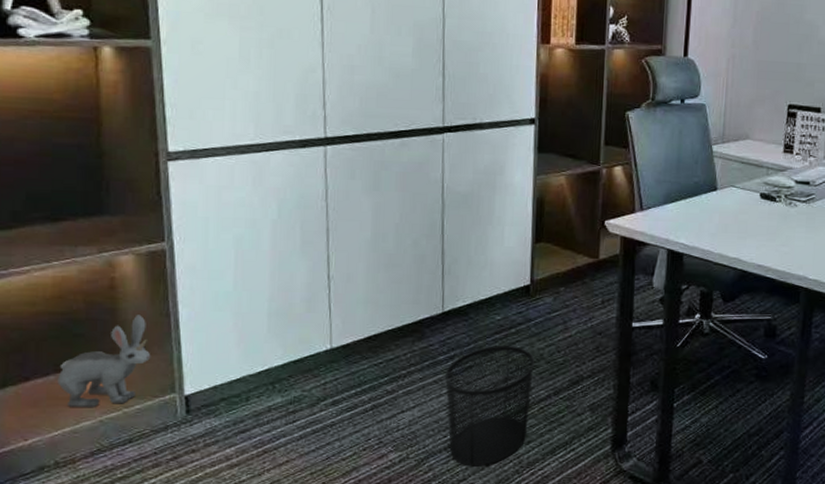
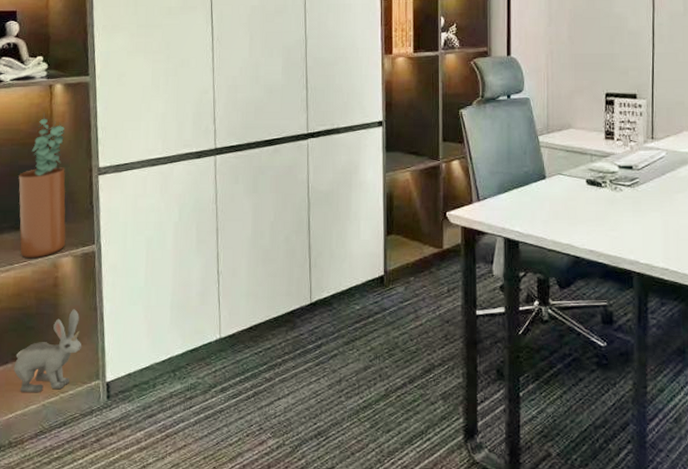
vase: none [53,79,125,256] -> present [18,111,67,259]
waste bin: present [444,346,535,467] -> none [313,335,391,455]

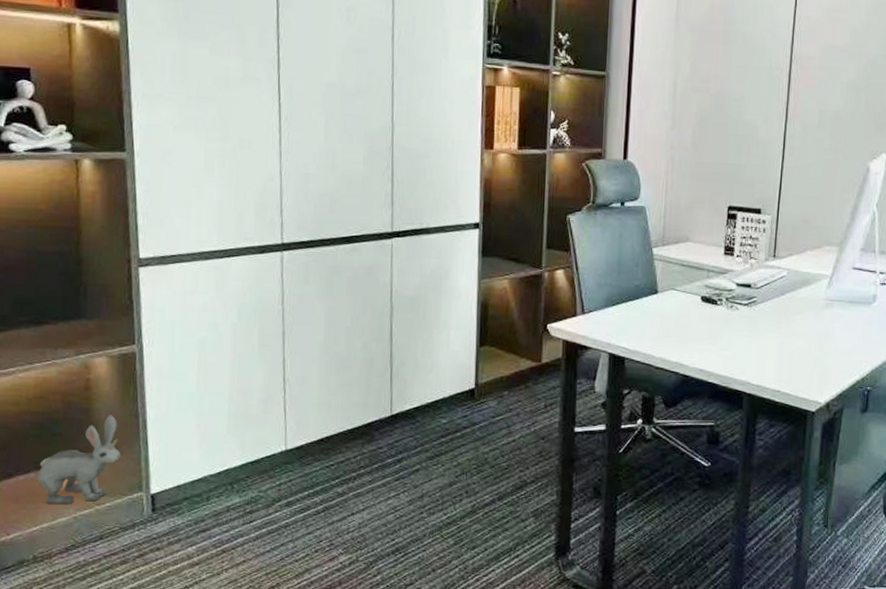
vase: present [18,111,67,259] -> none [38,190,100,358]

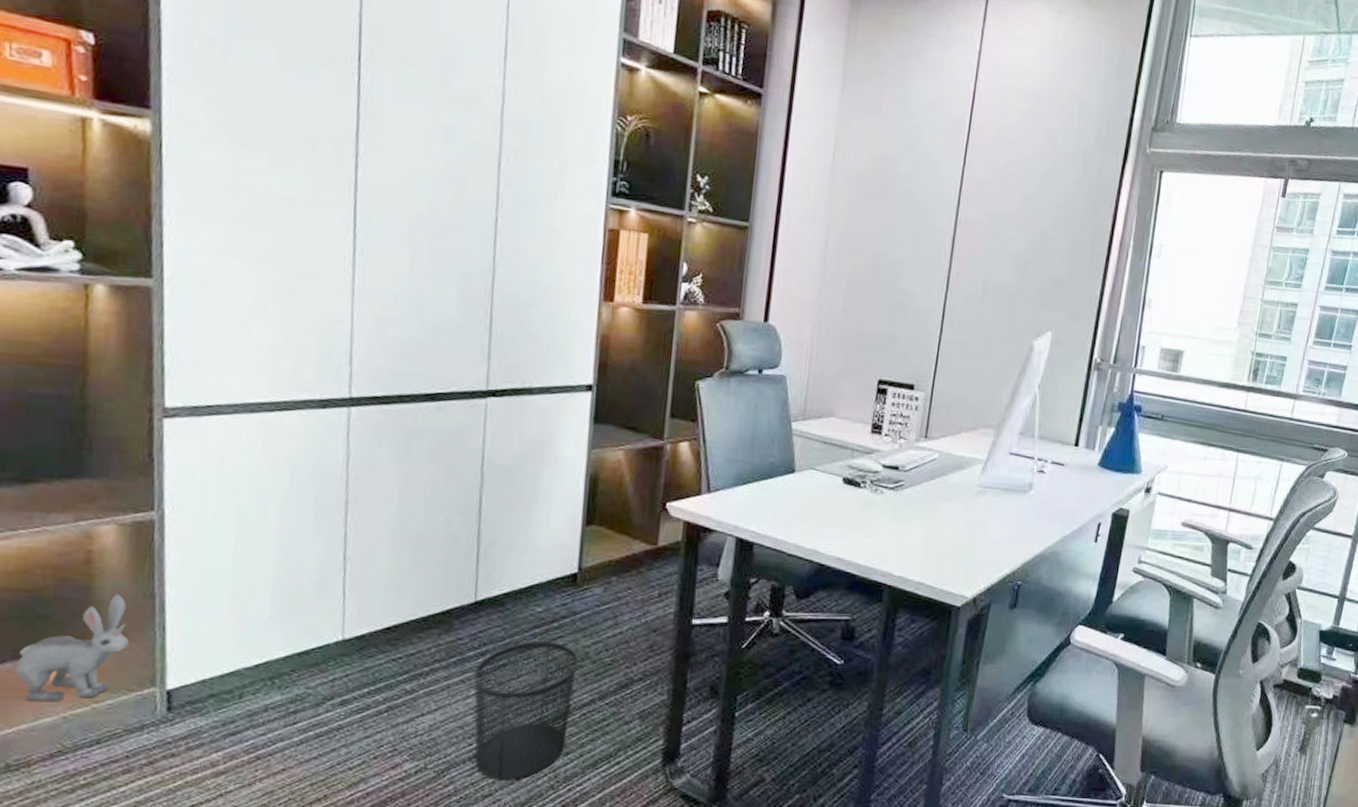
waste bin: none [392,449,480,571] -> present [473,641,579,780]

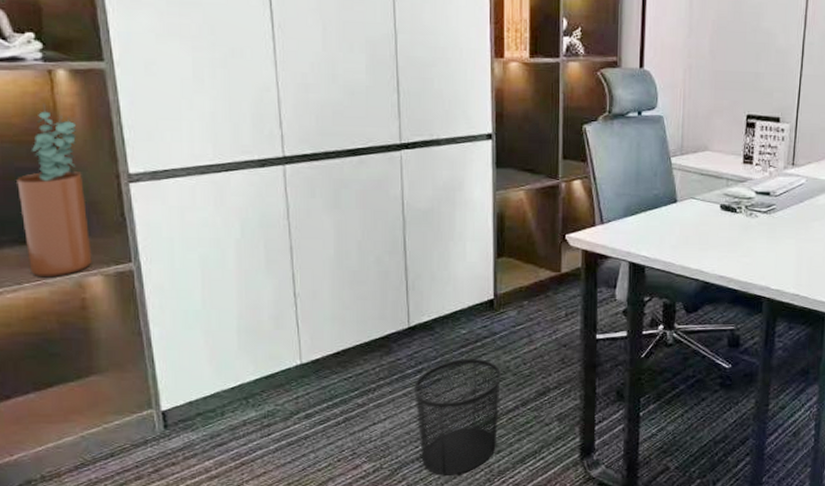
decorative figurine: present [15,594,130,701] -> none [37,334,127,423]
vase: none [26,320,110,524] -> present [17,102,92,278]

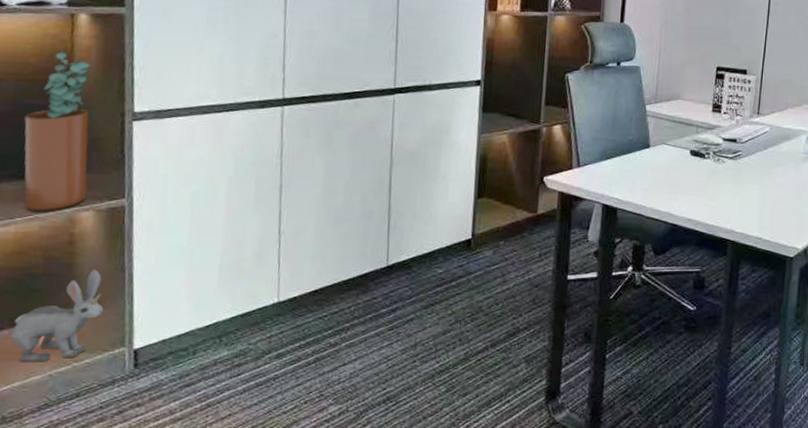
decorative figurine: none [37,334,127,423] -> present [11,269,104,361]
waste bin: present [413,359,502,476] -> none [386,299,474,419]

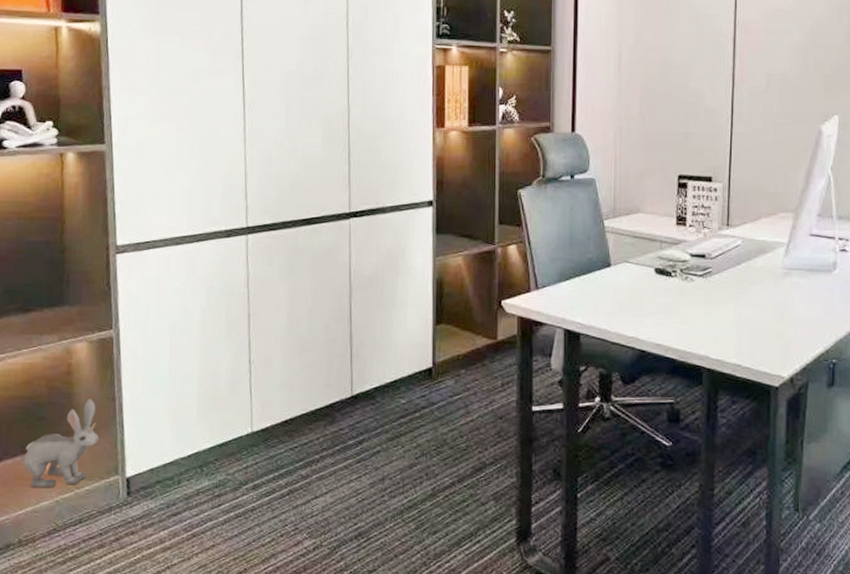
vase: present [23,44,90,212] -> none [26,182,81,344]

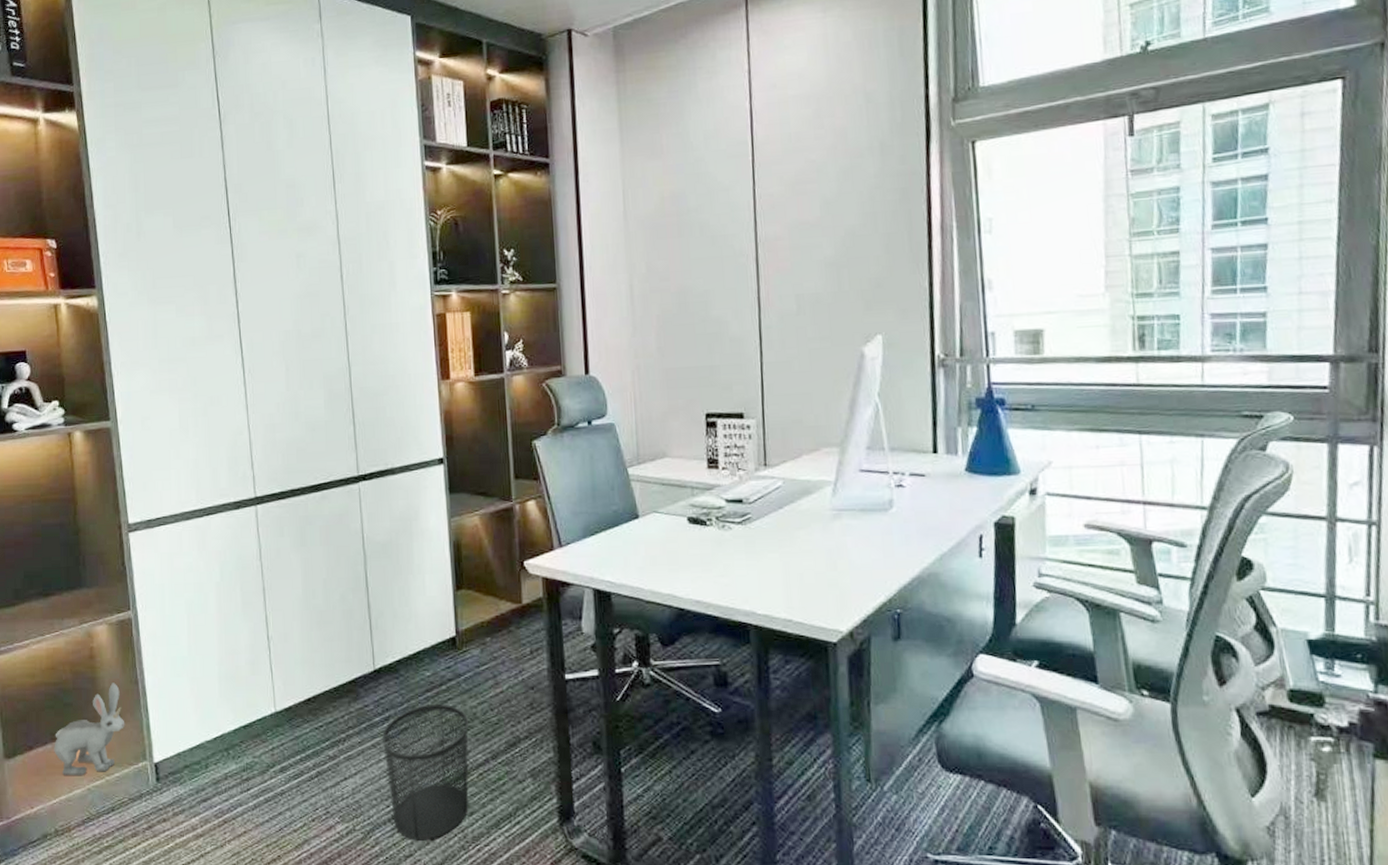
waste bin: none [354,430,439,557] -> present [381,705,469,841]

